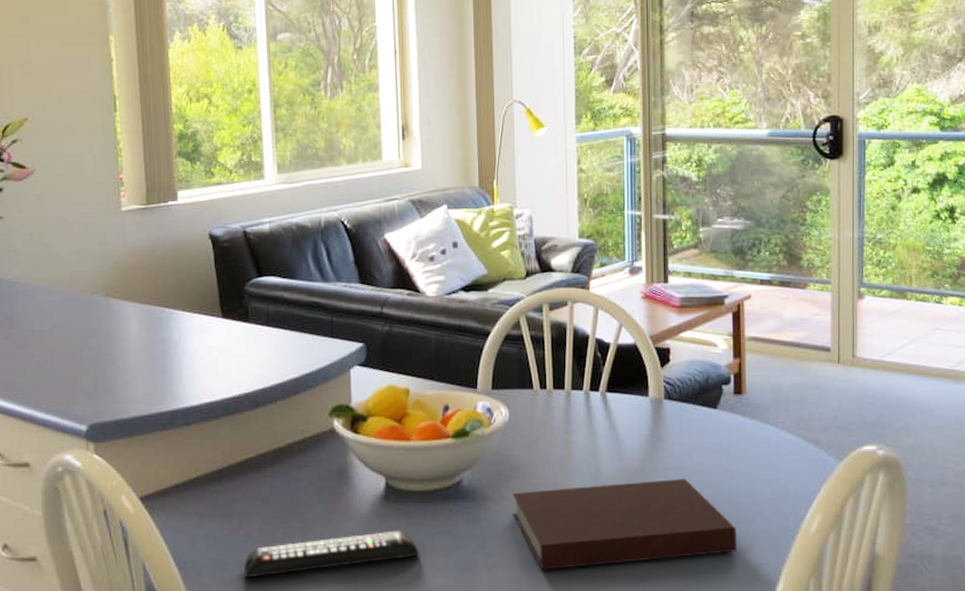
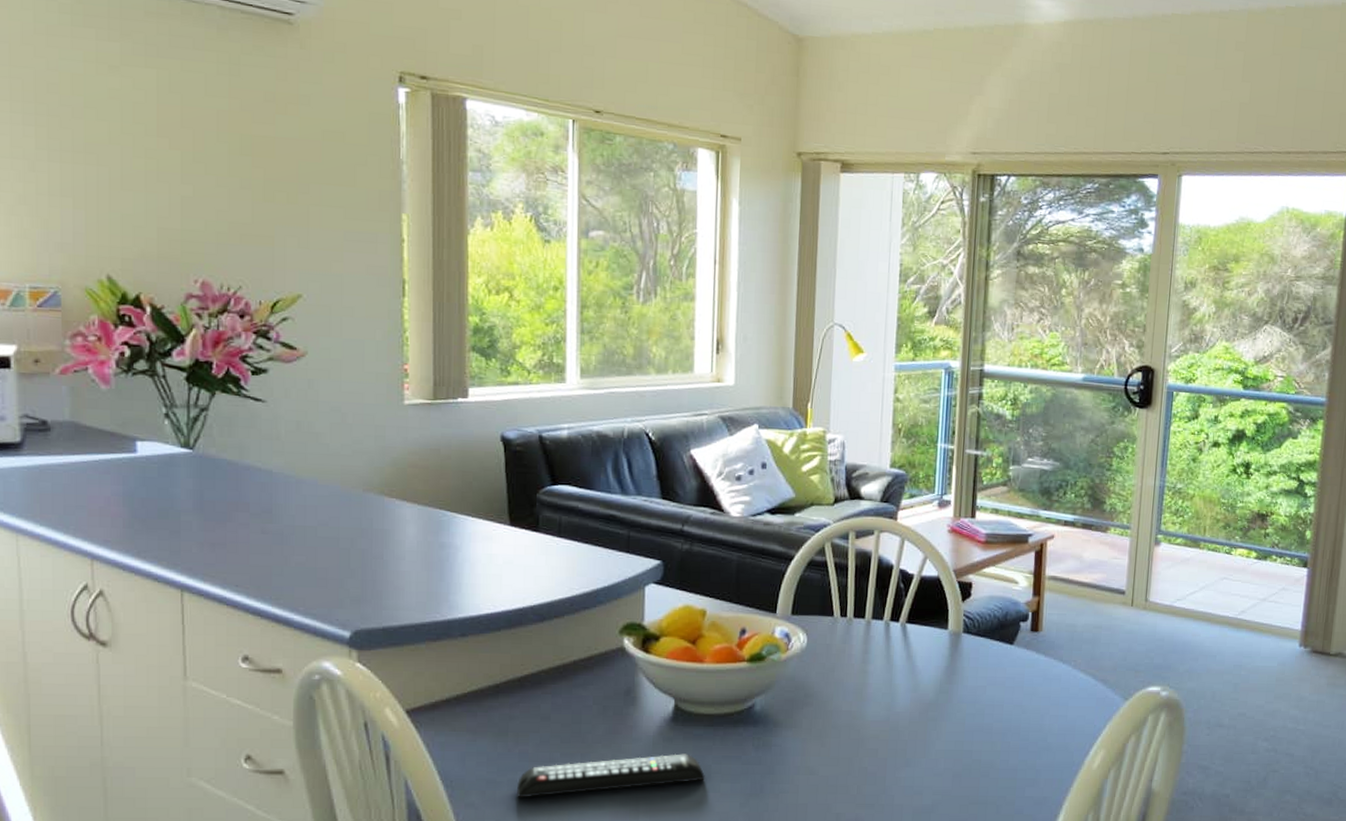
notebook: present [513,479,737,570] -> none [804,712,1023,798]

